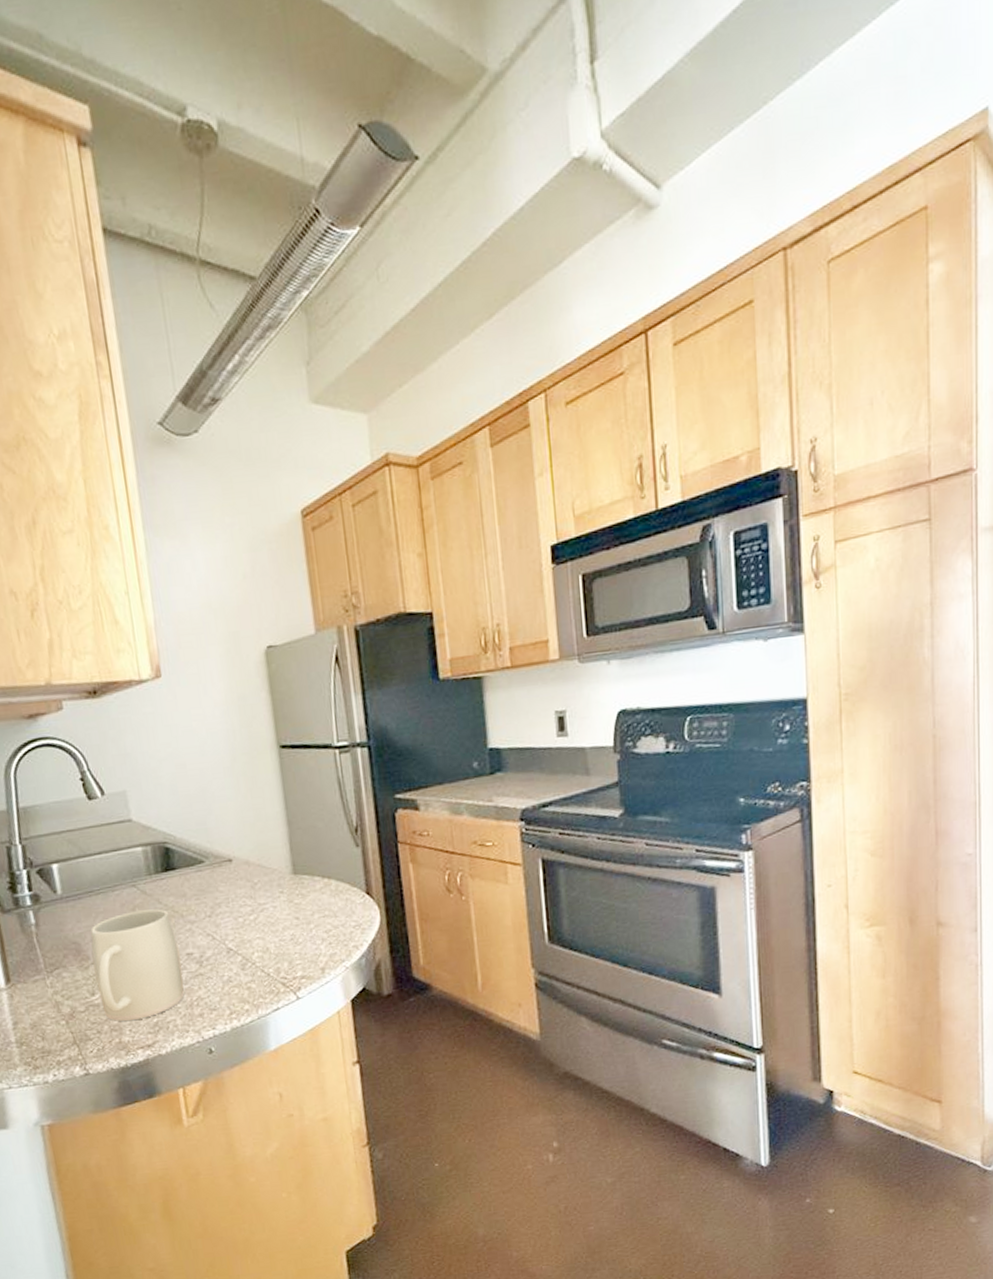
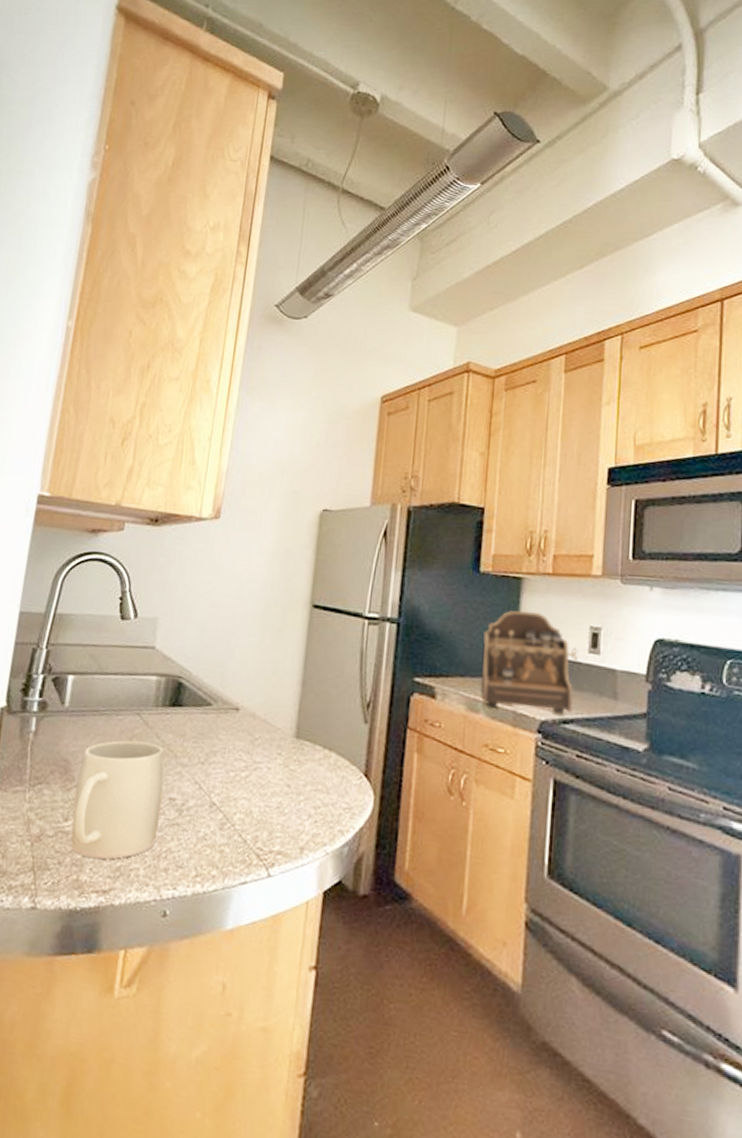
spice rack: none [453,707,550,808] -> present [479,610,578,714]

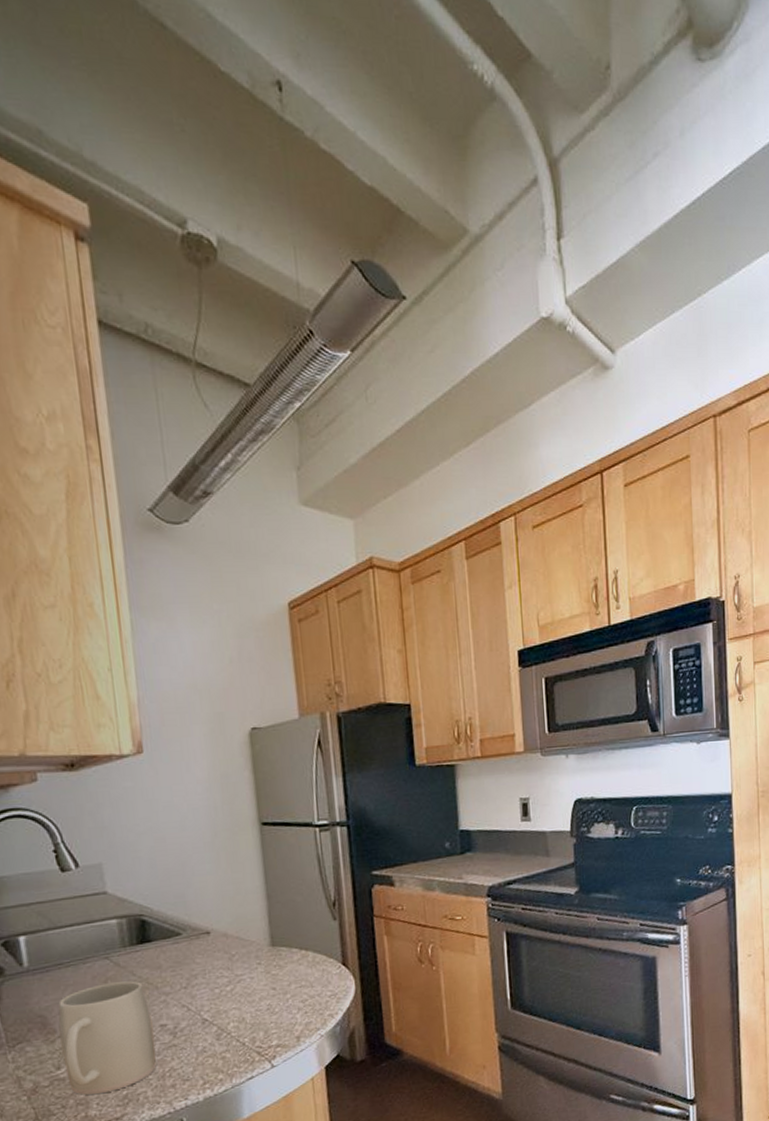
spice rack: present [479,610,578,714] -> none [427,793,514,884]

